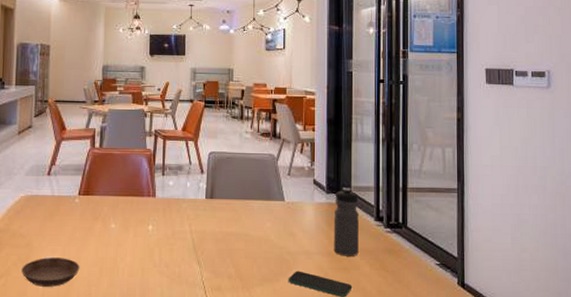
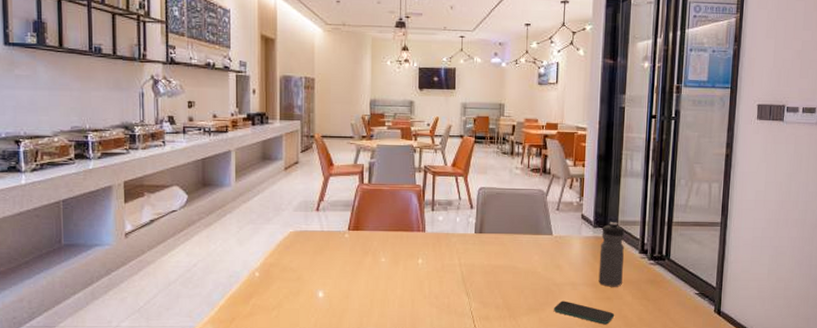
saucer: present [21,258,80,287] -> none [293,290,351,318]

